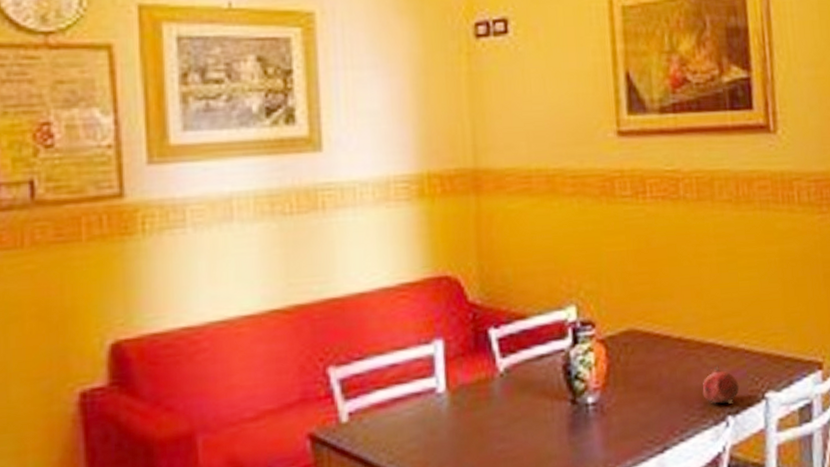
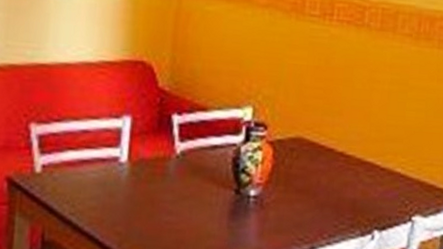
fruit: present [702,364,740,404] -> none [354,182,390,220]

